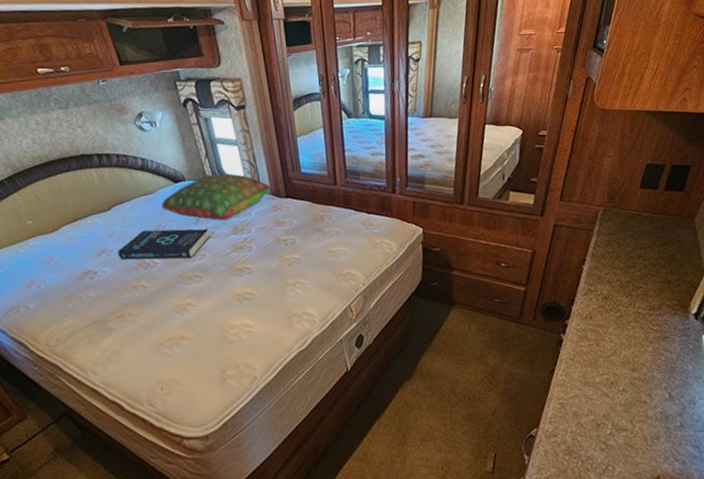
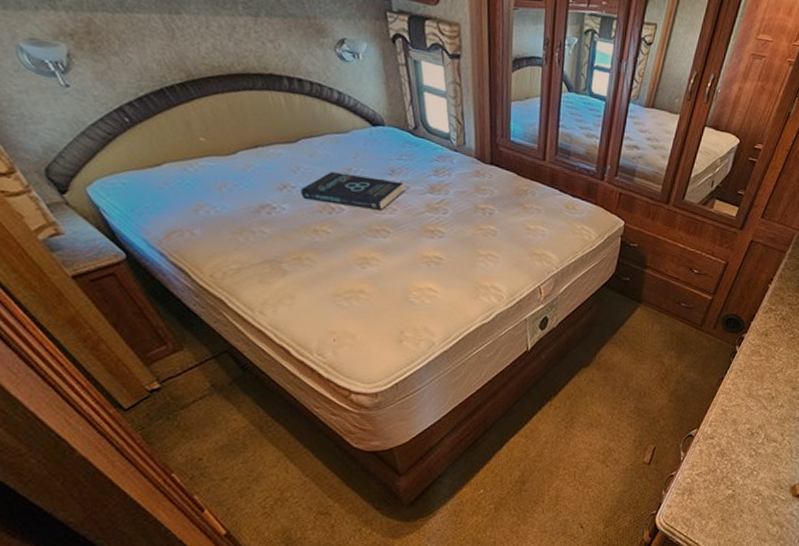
pillow: present [161,174,271,220] -> none [354,124,476,176]

